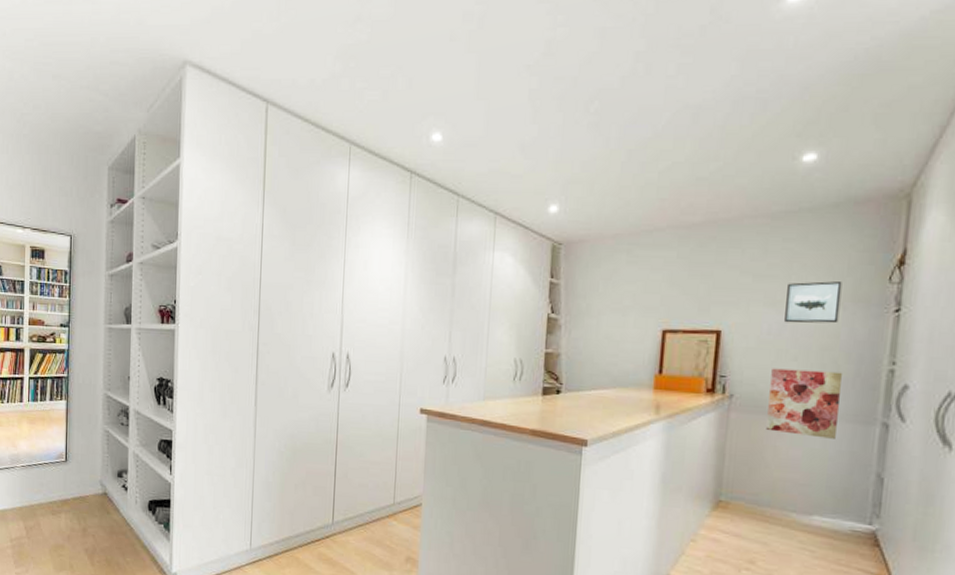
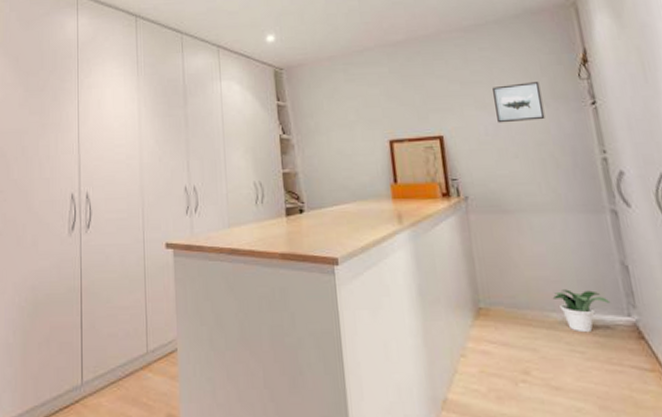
wall art: present [766,368,842,439] -> none [497,164,572,231]
potted plant: none [796,493,855,535] -> present [552,289,611,333]

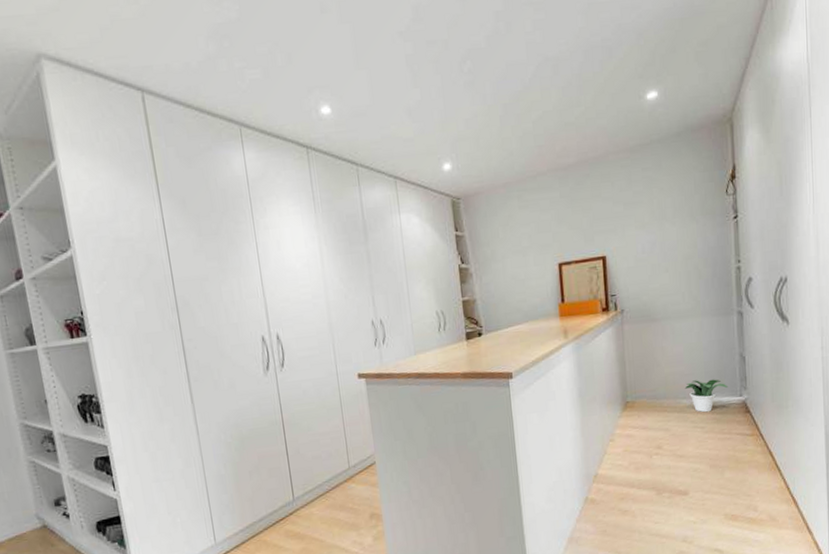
wall art: present [492,82,545,123] -> none [652,199,694,241]

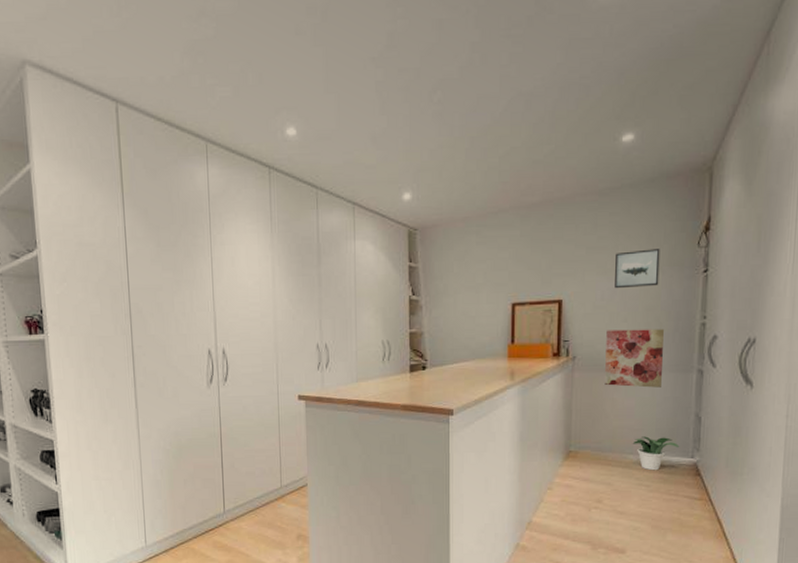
wall art: none [650,275,706,335] -> present [605,328,664,388]
wall art: none [652,199,694,241] -> present [615,249,660,289]

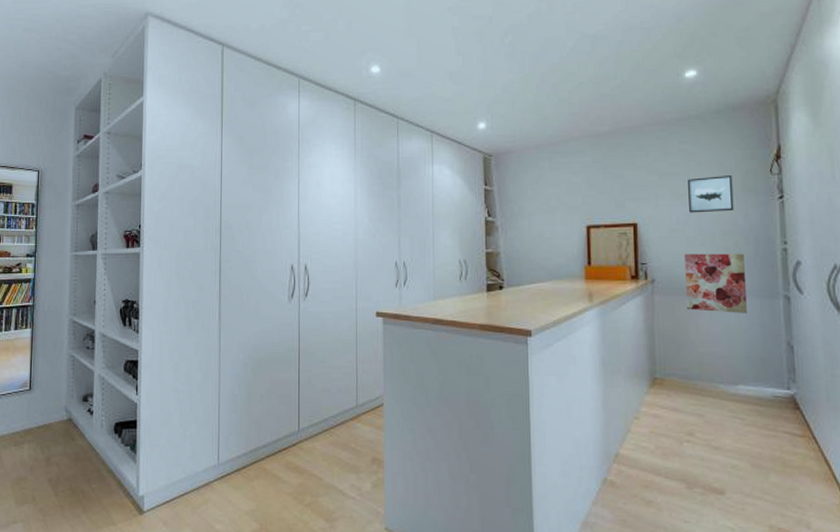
potted plant: present [632,436,680,471] -> none [721,364,774,402]

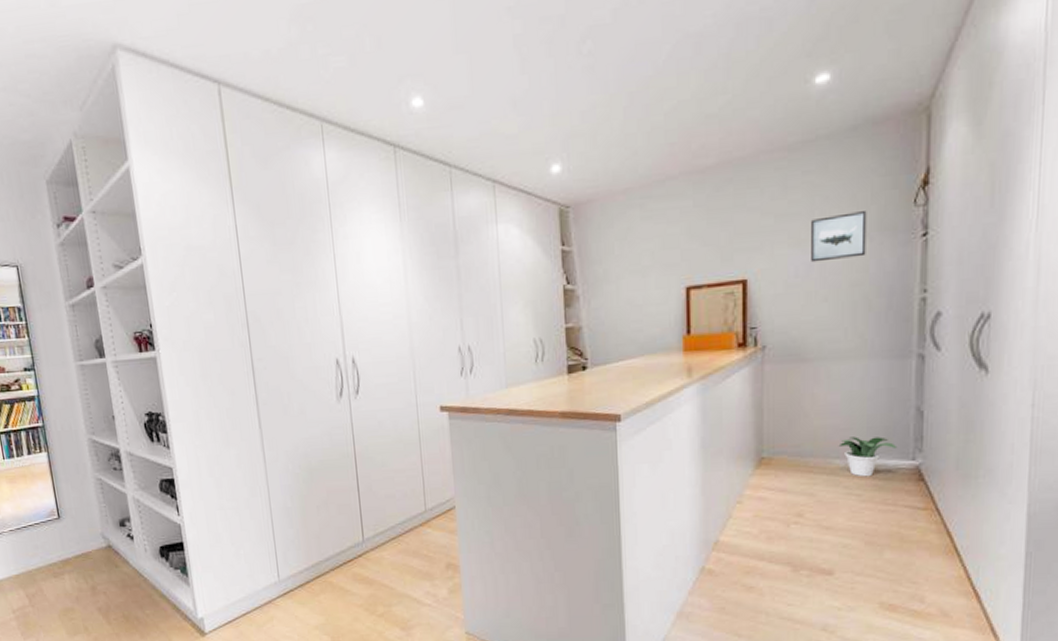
wall art: present [684,253,747,313] -> none [802,307,874,379]
potted plant: none [721,364,774,402] -> present [838,436,898,477]

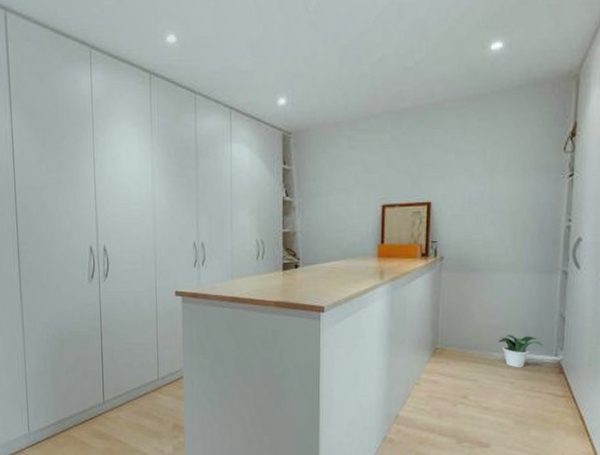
wall art: present [811,211,867,263] -> none [482,154,527,192]

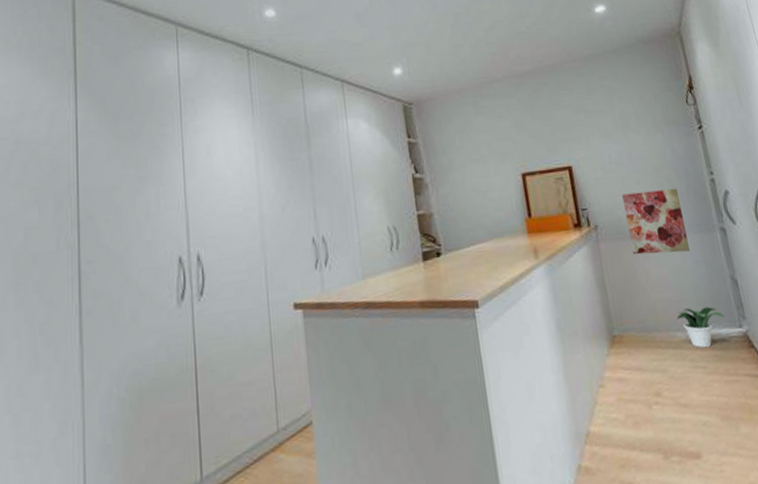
wall art: none [471,231,530,288] -> present [622,188,690,255]

